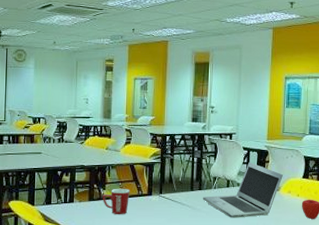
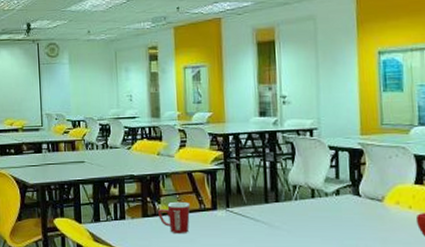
laptop: present [203,162,283,218] -> none [281,165,387,238]

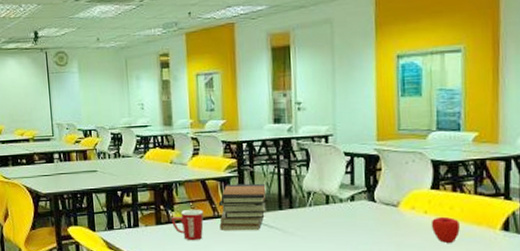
book stack: none [205,176,252,225] -> present [218,183,266,231]

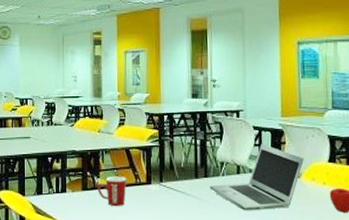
book stack: present [218,183,266,231] -> none [140,153,184,198]
laptop: none [295,171,402,243] -> present [210,144,304,211]

